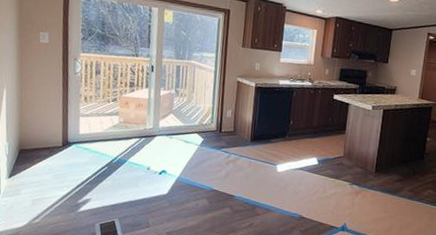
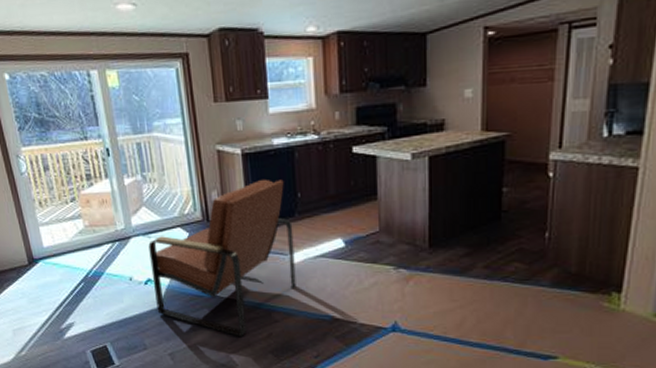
armchair: none [165,107,283,224] -> present [148,179,296,336]

